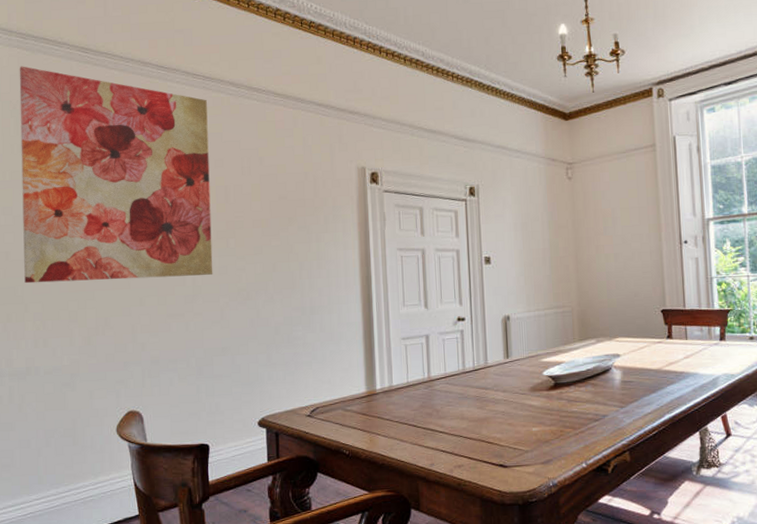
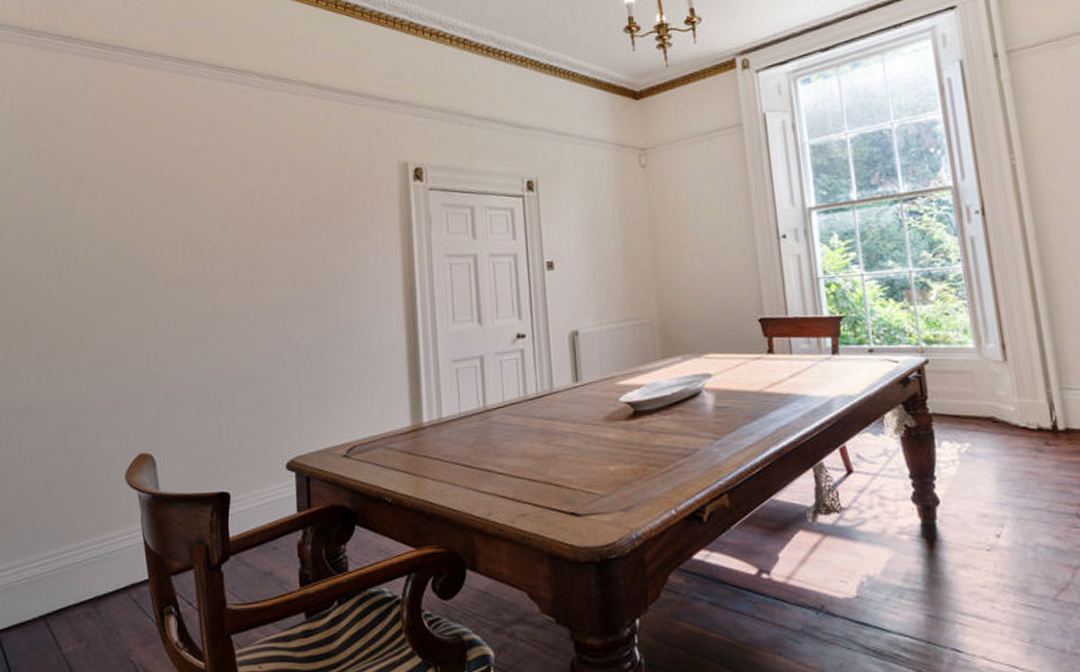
wall art: present [19,66,213,284] -> none [29,66,237,308]

